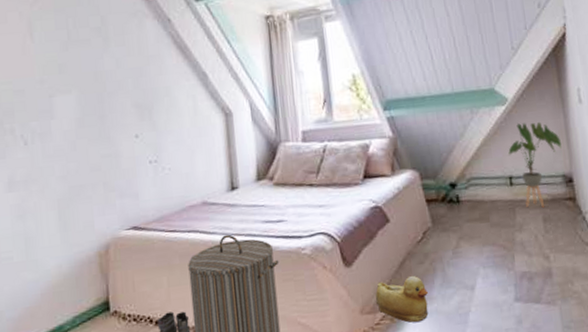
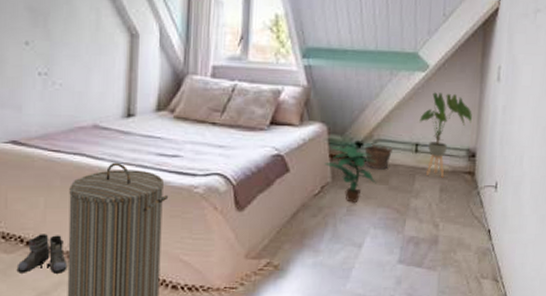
rubber duck: present [376,276,429,323] -> none [263,228,316,273]
potted plant: none [422,188,477,245] -> present [324,146,376,202]
clay pot: none [459,183,487,208] -> present [364,145,393,170]

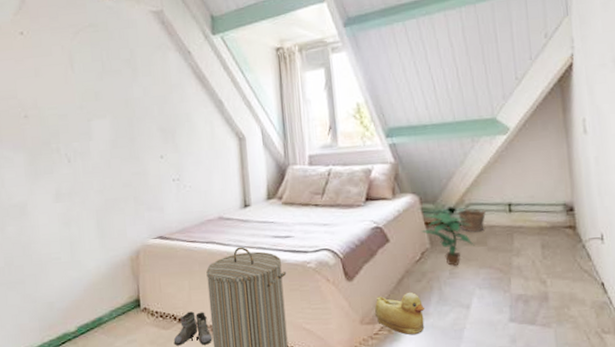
rubber duck: none [263,228,316,273] -> present [375,293,425,335]
house plant: present [419,92,472,178] -> none [508,151,563,234]

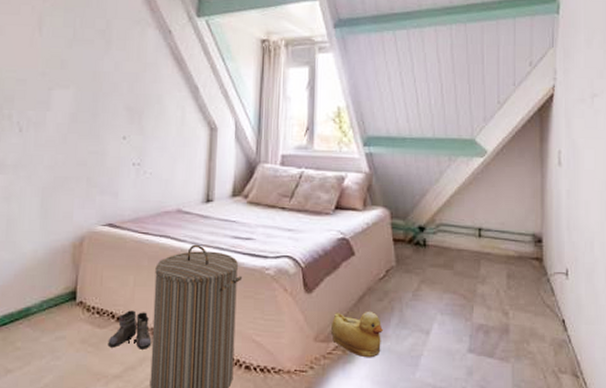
potted plant: present [421,212,475,266] -> none [388,230,441,287]
clay pot: present [457,209,486,232] -> none [427,229,455,254]

